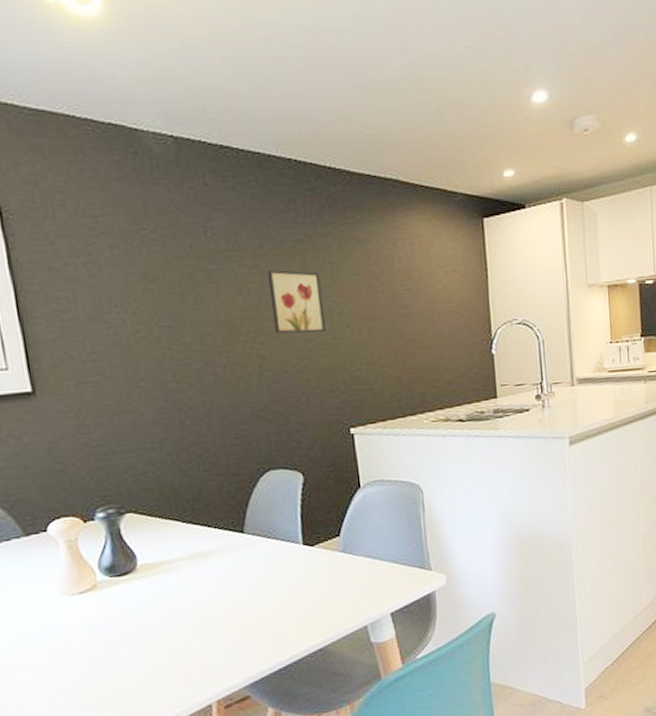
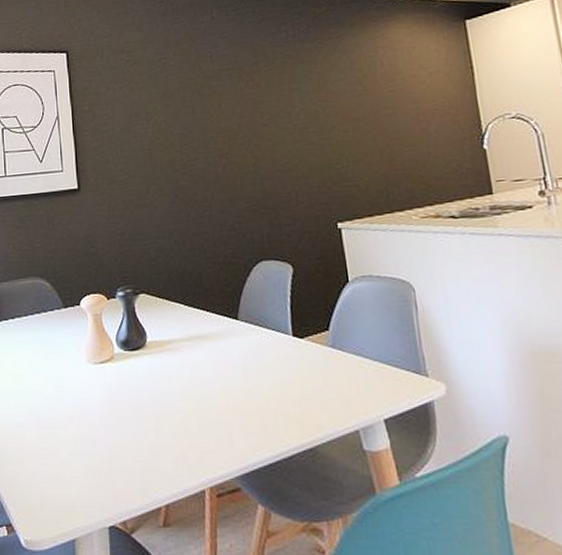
wall art: present [267,270,325,334] -> none [262,81,313,137]

